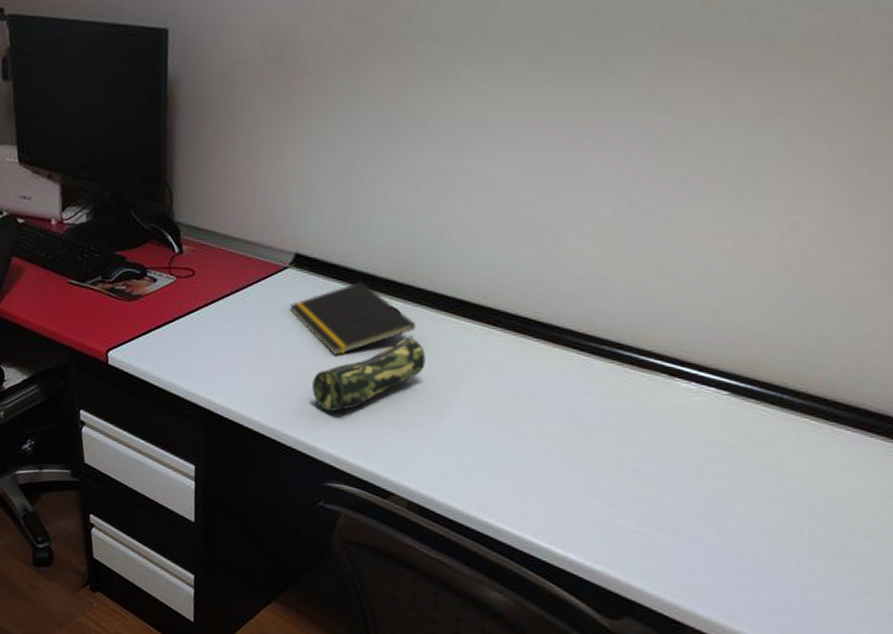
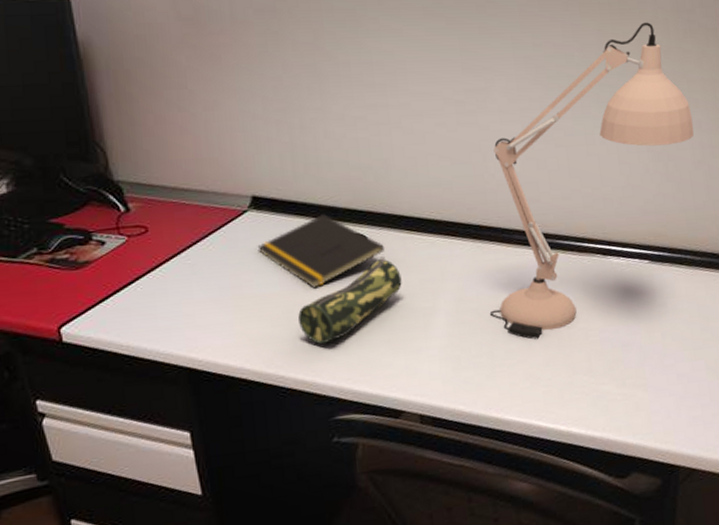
desk lamp: none [511,86,862,453] -> present [489,22,694,340]

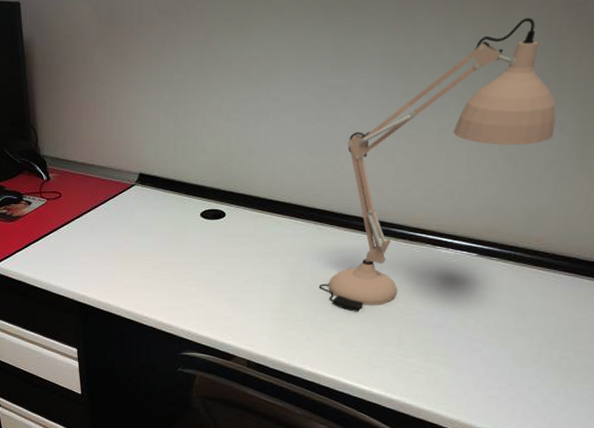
notepad: present [257,214,384,289] -> none [139,192,238,252]
pencil case: present [298,256,402,345] -> none [163,230,249,296]

